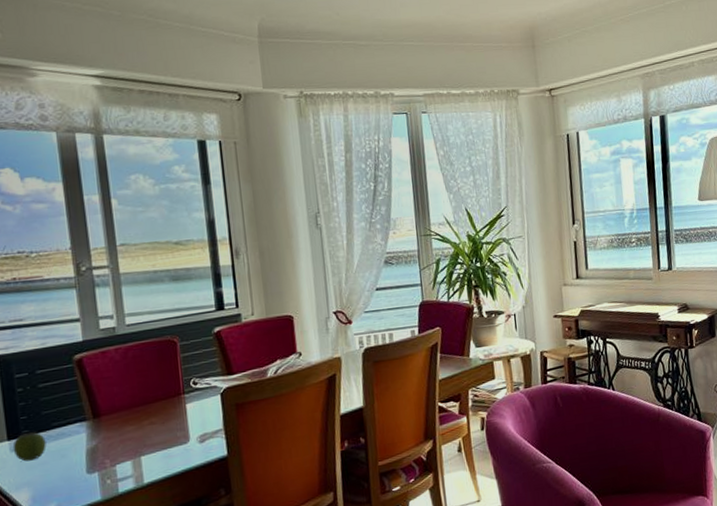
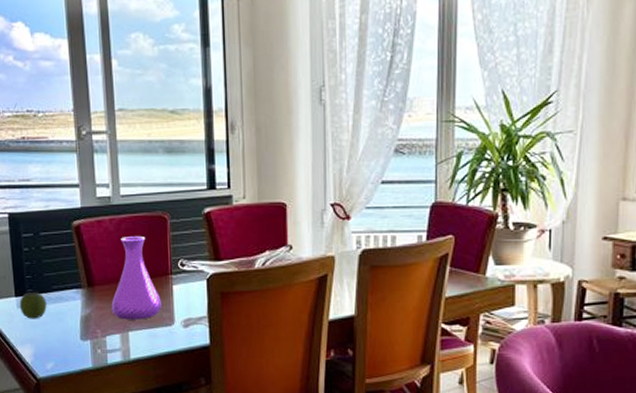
vase: none [120,361,175,446] -> present [111,237,161,320]

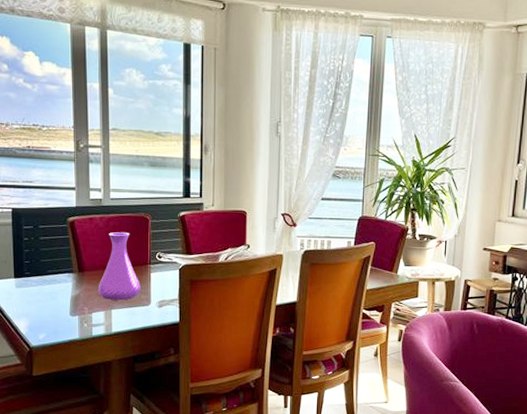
apple: present [19,292,47,319] -> none [17,275,42,297]

